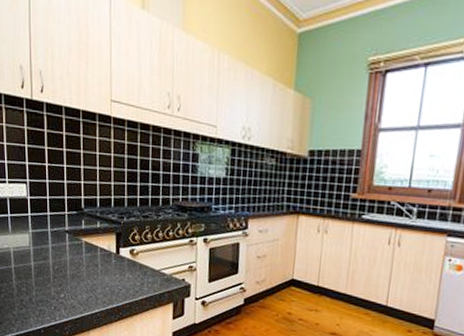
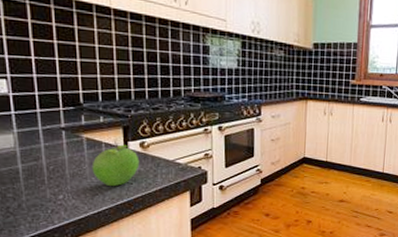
fruit: none [88,249,129,291] -> present [92,144,140,186]

